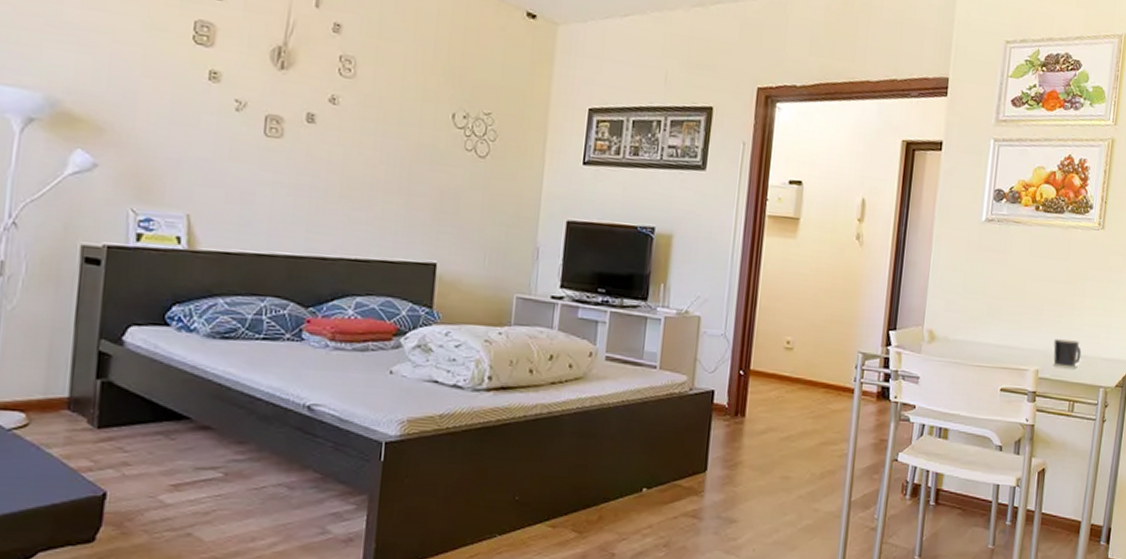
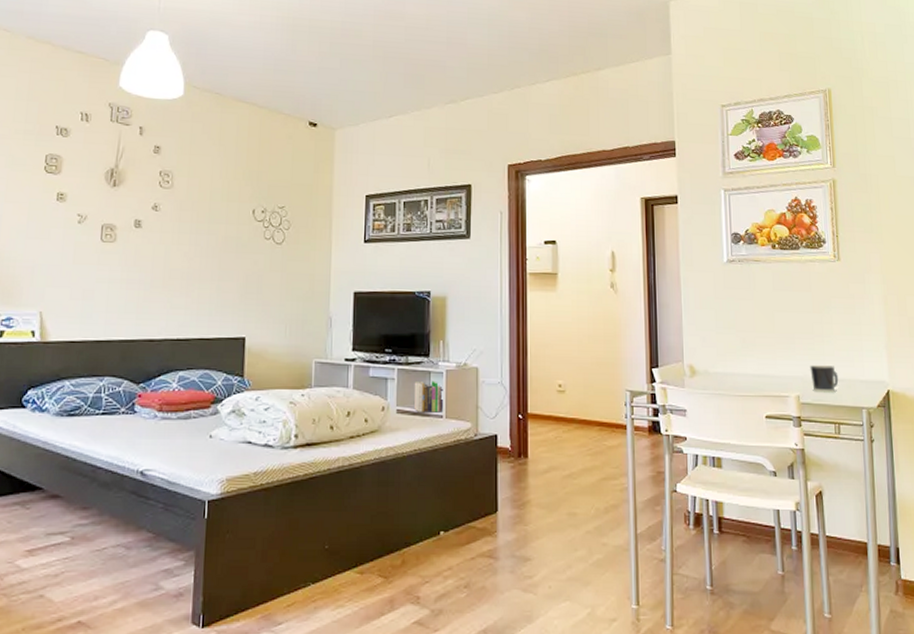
books: none [625,326,658,363] -> present [413,380,442,413]

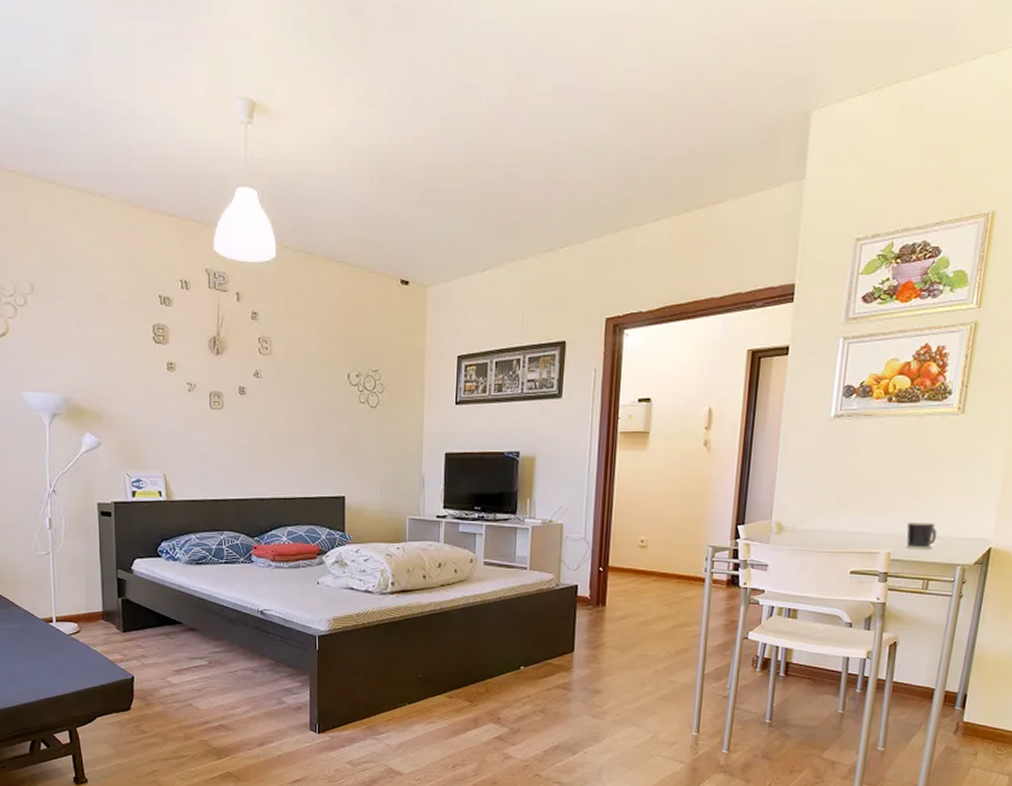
books: present [413,380,442,413] -> none [500,536,527,565]

